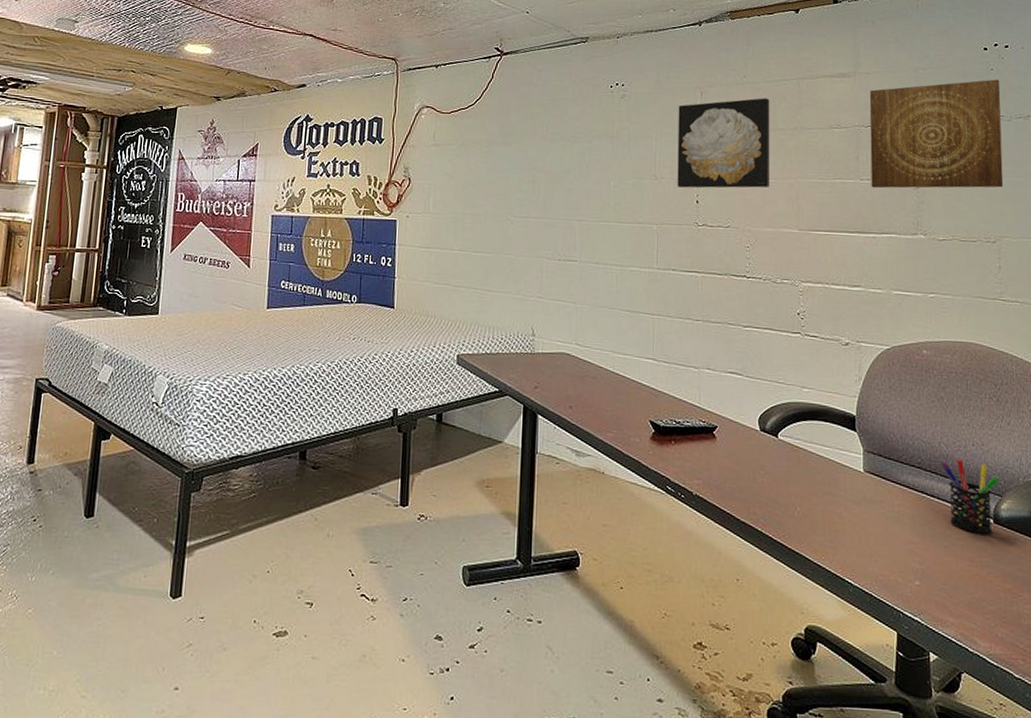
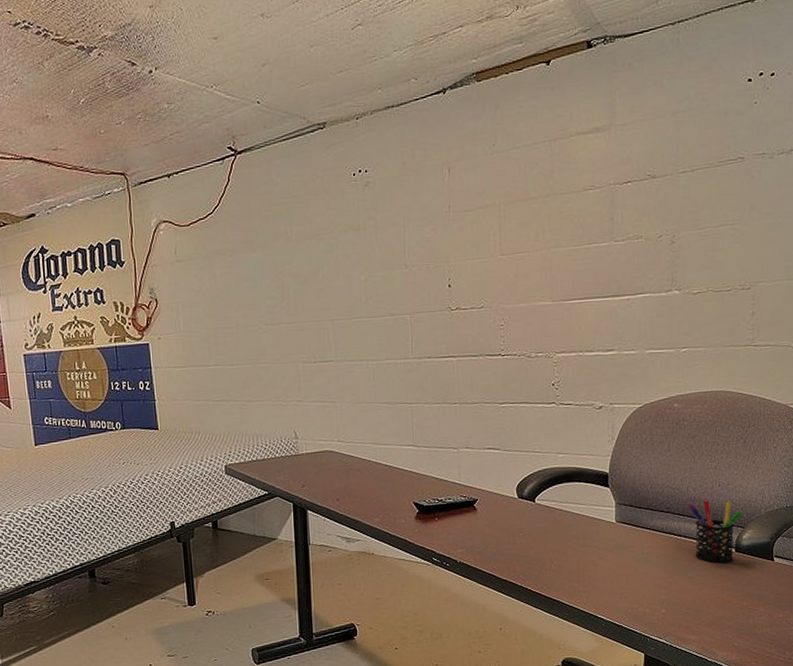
wall art: present [677,98,770,188] -> none [425,166,523,273]
wall art: present [869,79,1004,189] -> none [625,113,764,249]

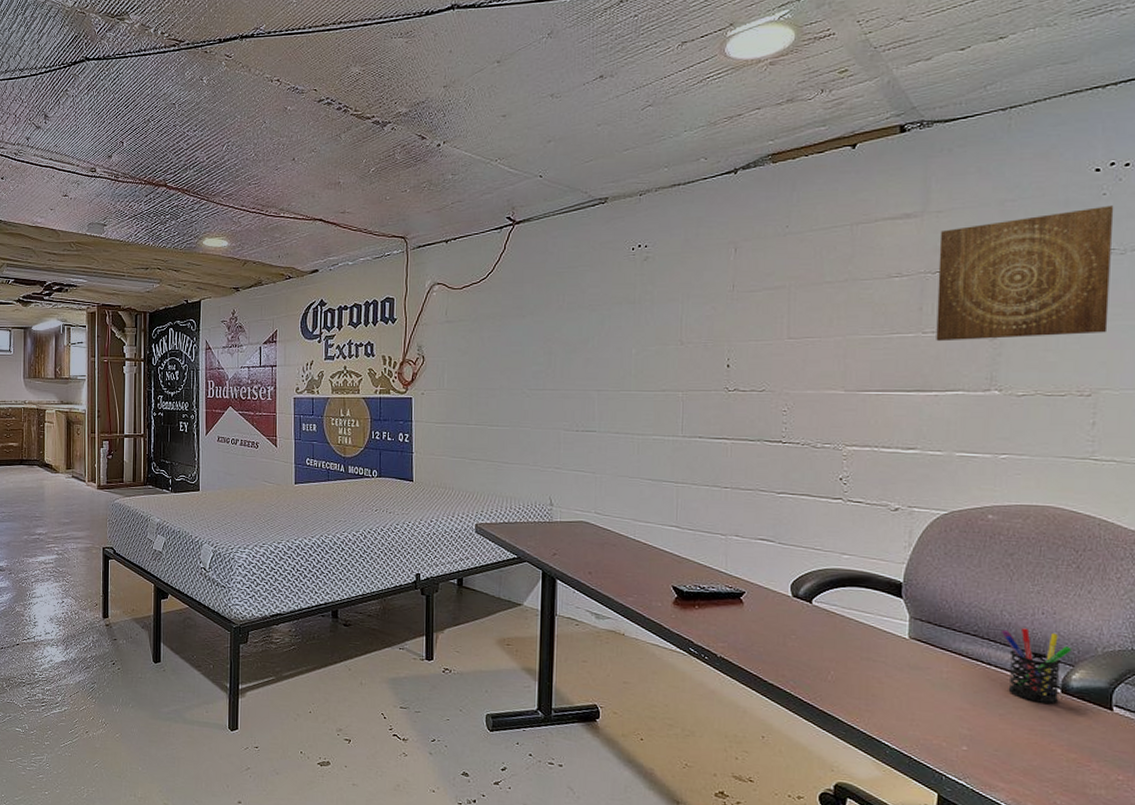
wall art: none [625,113,764,249] -> present [936,205,1114,342]

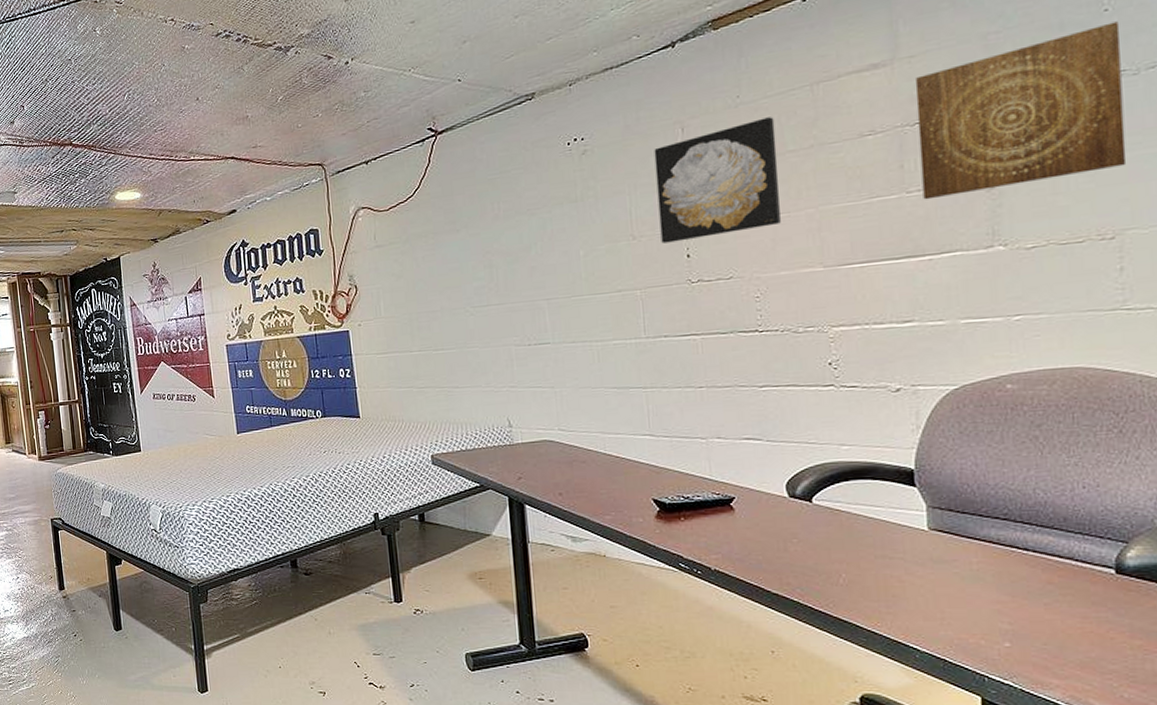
wall art: none [706,249,817,352] -> present [654,117,781,244]
pen holder: present [1002,628,1071,704] -> none [1037,505,1123,587]

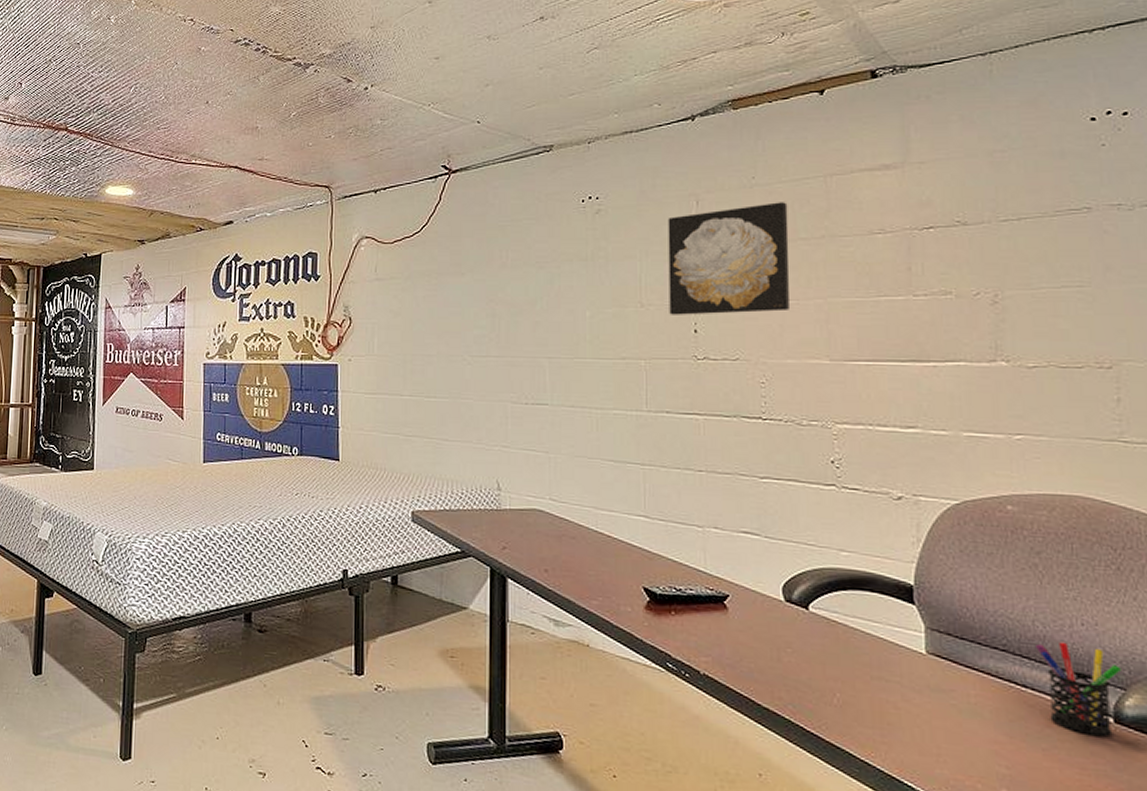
wall art: present [914,21,1127,200] -> none [924,157,1123,306]
pen holder: none [1037,505,1123,587] -> present [1036,642,1121,736]

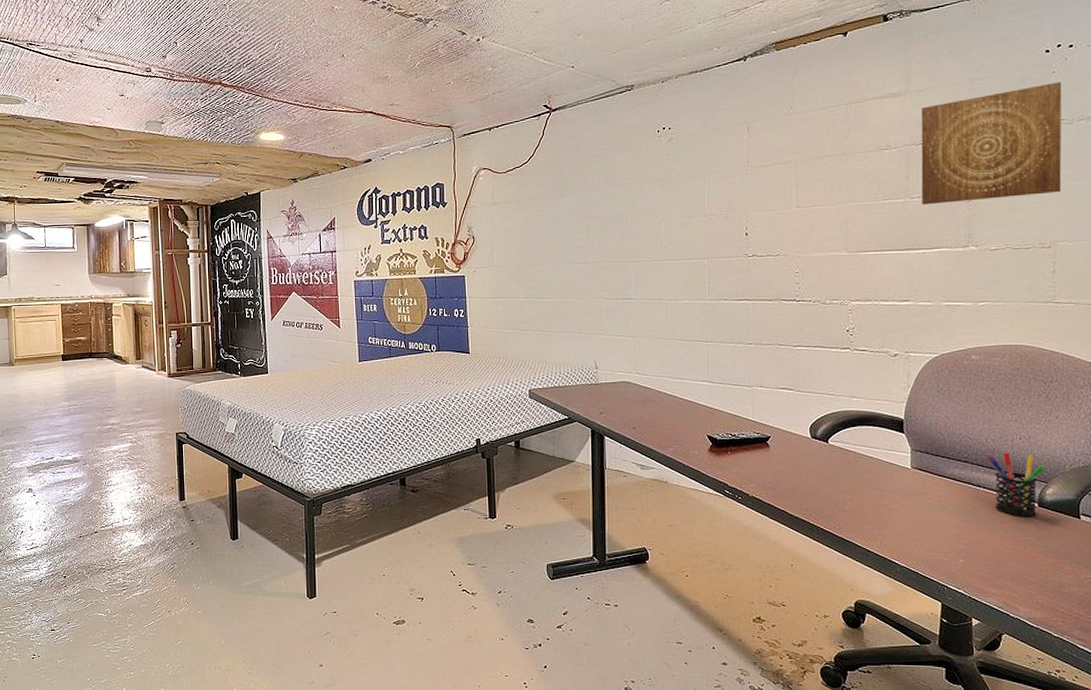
wall art: present [668,202,790,315] -> none [725,127,819,222]
wall art: none [924,157,1123,306] -> present [921,82,1062,205]

